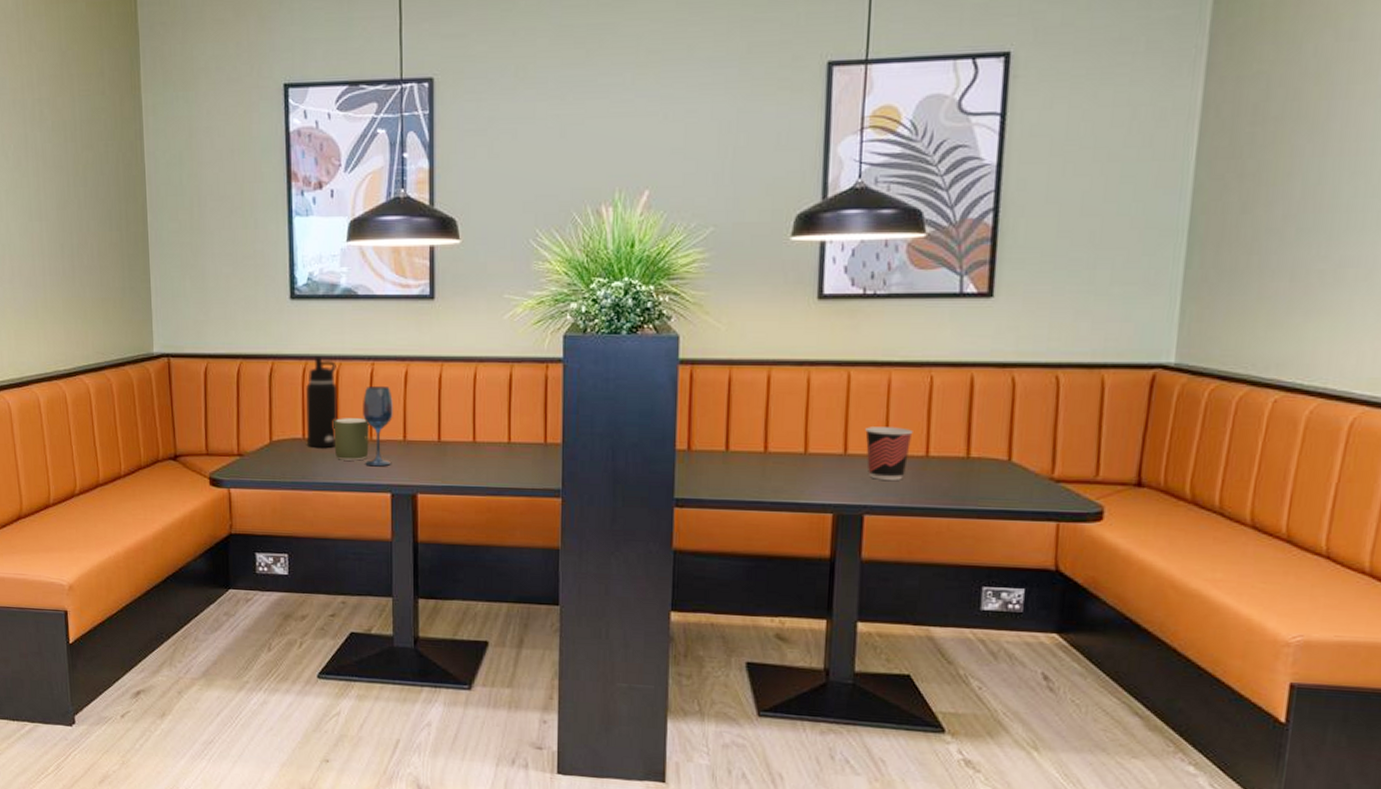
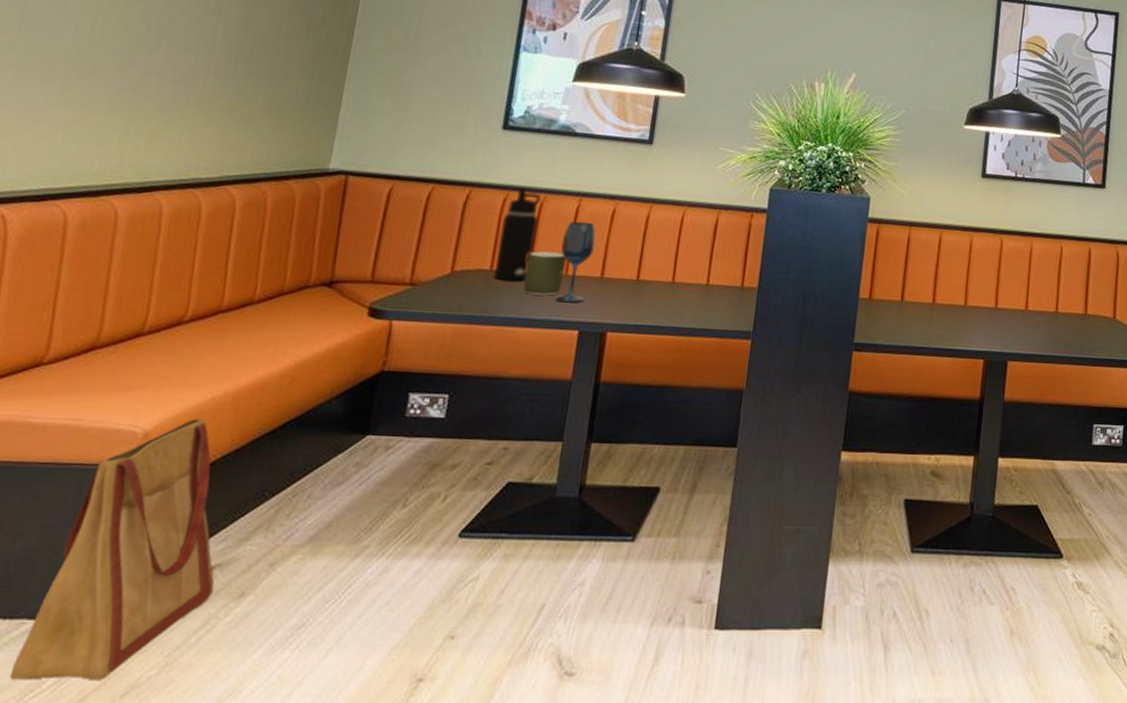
shopping bag: none [26,574,143,770] -> present [9,419,215,680]
cup: present [865,427,913,480] -> none [1012,285,1047,332]

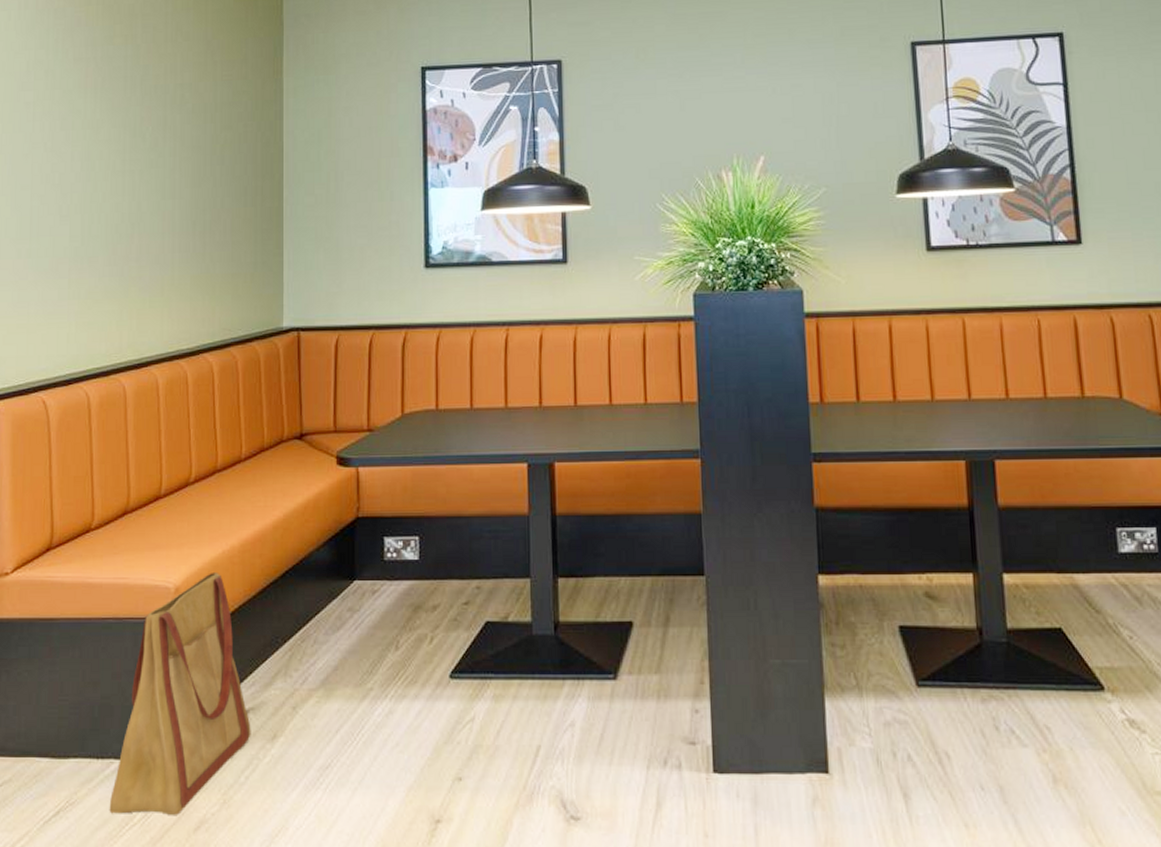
water bottle: present [494,188,541,282] -> none [439,324,472,419]
mug: present [523,251,567,296] -> none [468,385,505,431]
wineglass: present [555,221,596,303] -> none [498,351,530,436]

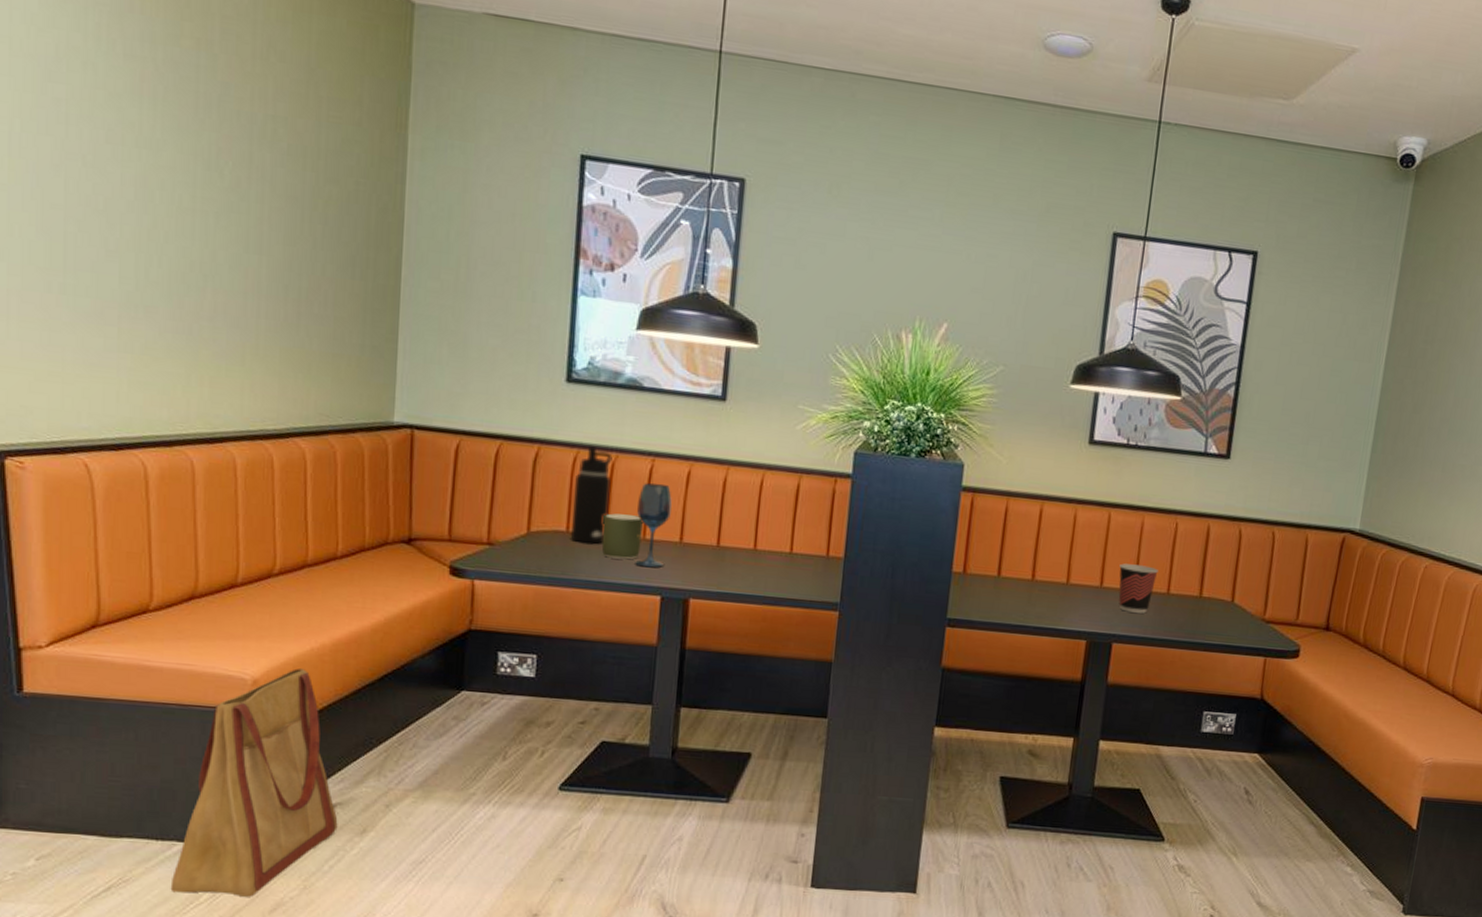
water bottle: none [439,324,472,419] -> present [570,446,613,545]
mug: none [468,385,505,431] -> present [601,513,644,560]
wineglass: none [498,351,530,436] -> present [635,483,673,568]
cup: none [985,370,1029,423] -> present [1118,563,1158,614]

